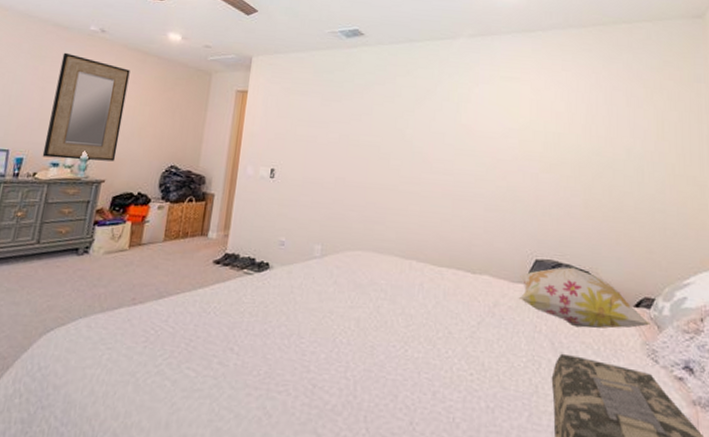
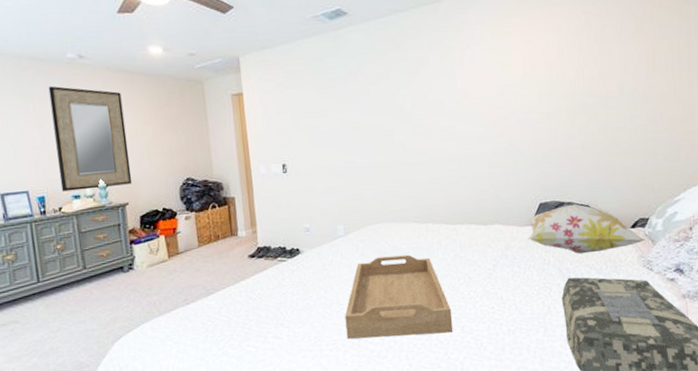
serving tray: none [300,289,425,397] -> present [345,254,454,339]

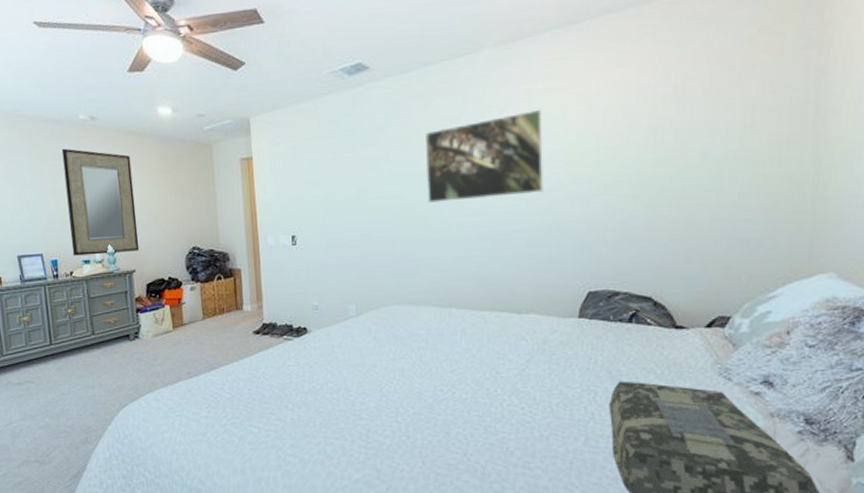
serving tray: present [345,254,454,339] -> none [353,341,475,432]
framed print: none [399,50,499,132] -> present [424,109,543,204]
decorative pillow: present [527,204,645,254] -> none [571,294,724,355]

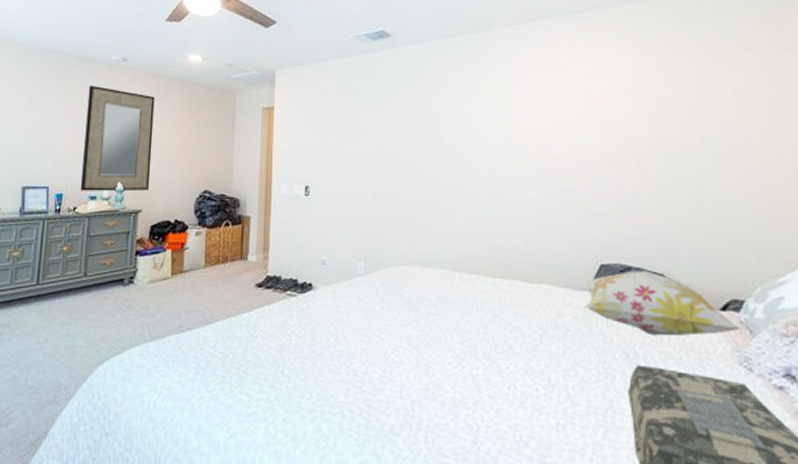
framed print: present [424,109,543,204] -> none [440,84,553,165]
decorative pillow: none [571,294,724,355] -> present [584,270,741,337]

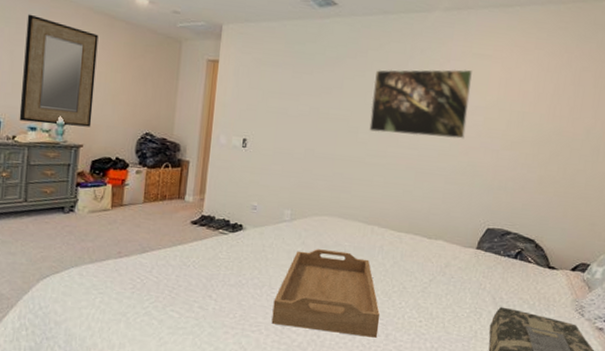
serving tray: none [355,306,486,415] -> present [271,249,380,338]
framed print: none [440,84,553,165] -> present [369,69,472,139]
decorative pillow: present [584,270,741,337] -> none [469,235,583,288]

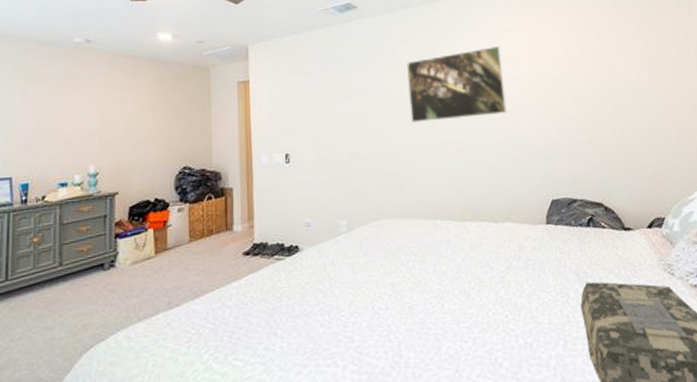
home mirror: present [19,14,99,127] -> none [48,69,125,179]
serving tray: present [271,249,380,338] -> none [345,254,465,352]

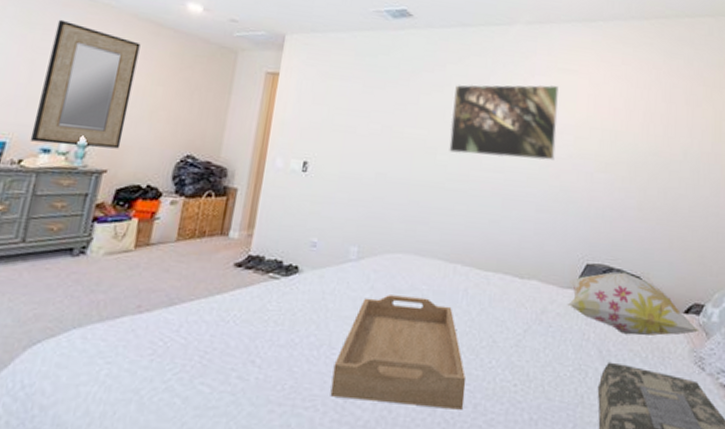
home mirror: none [48,69,125,179] -> present [29,19,141,149]
serving tray: none [345,254,465,352] -> present [330,295,466,410]
decorative pillow: none [539,201,664,256] -> present [568,272,699,336]

